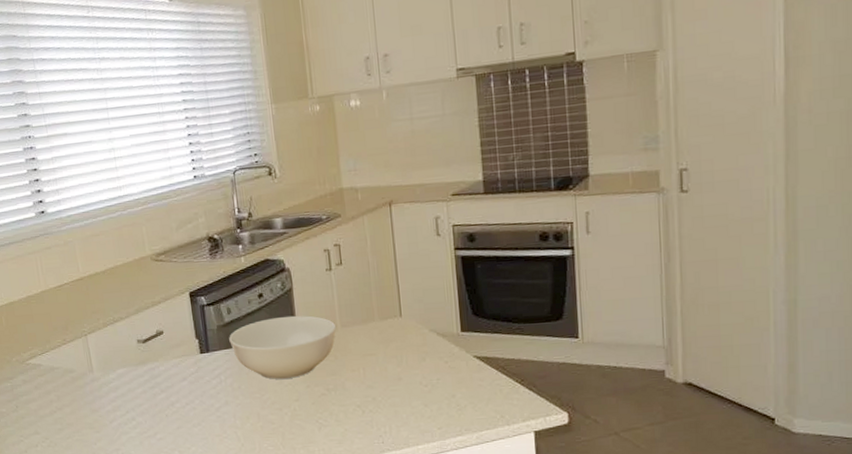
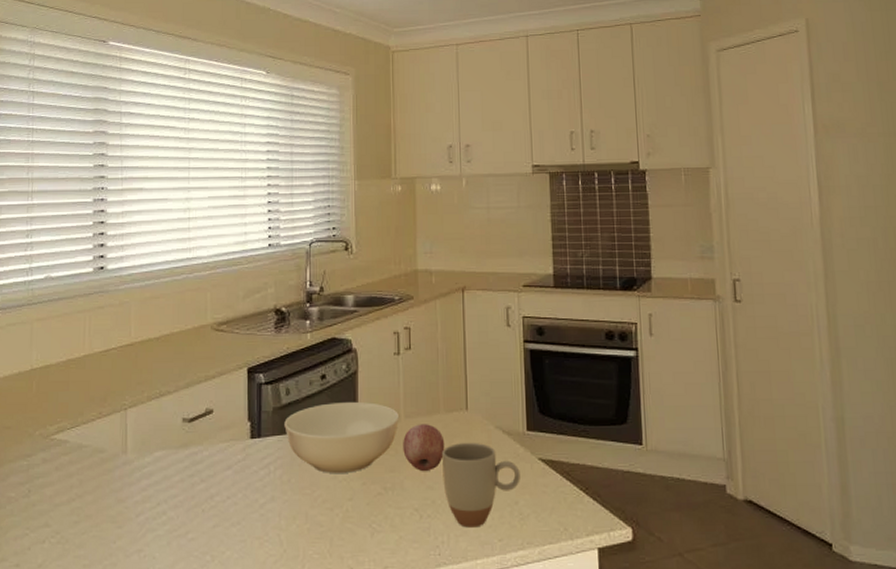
fruit: none [341,331,382,374] -> present [403,424,445,472]
mug: none [379,345,457,419] -> present [442,442,520,528]

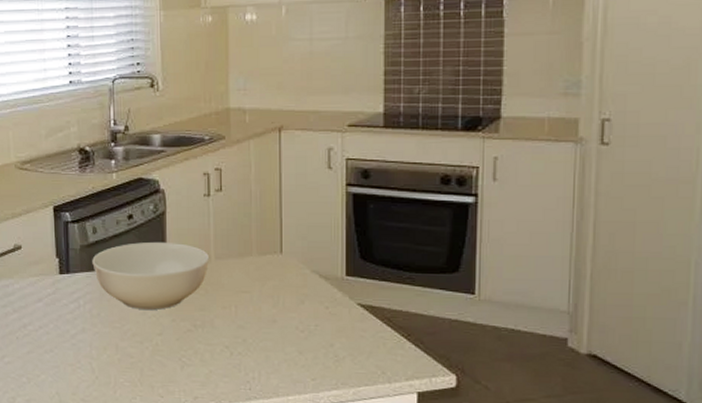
fruit: present [403,424,445,472] -> none [213,266,257,312]
mug: present [442,442,520,528] -> none [254,285,337,367]

